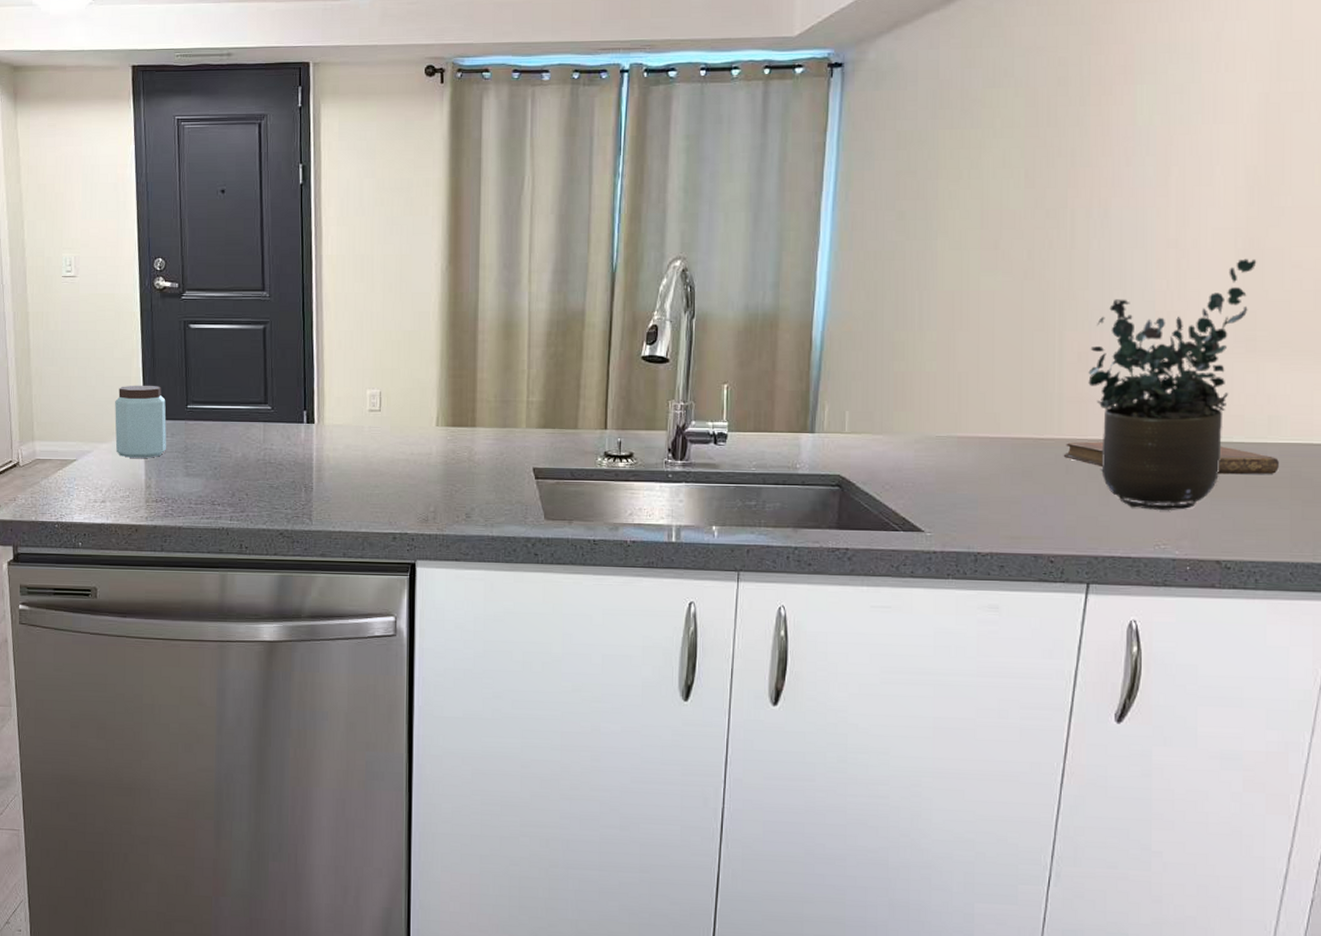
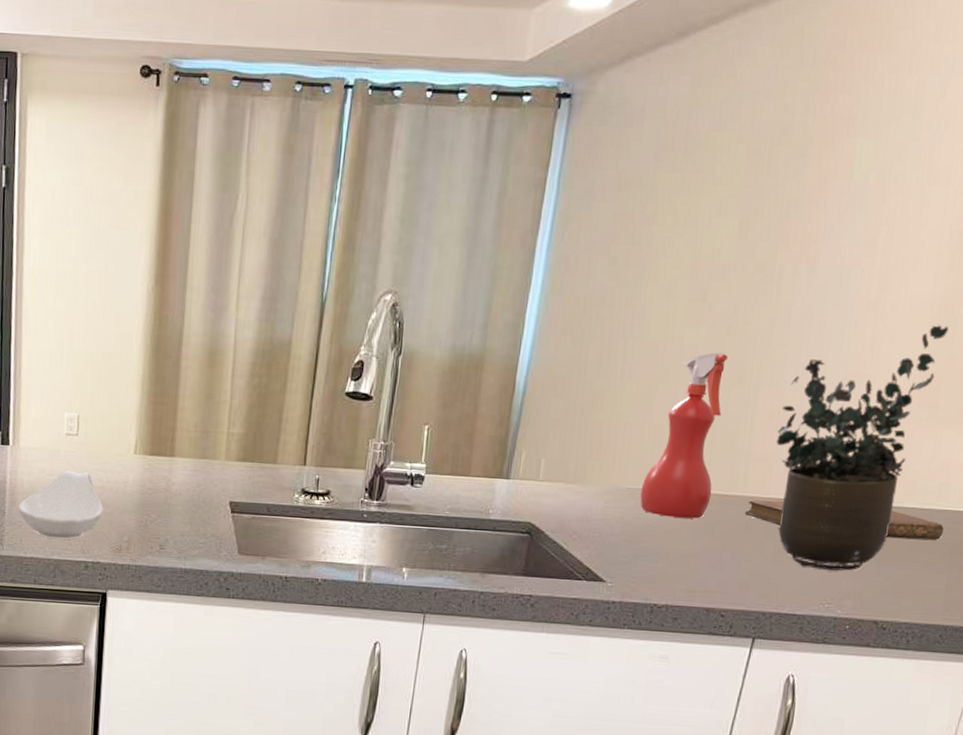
spoon rest: none [325,445,408,512] -> present [18,470,103,539]
spray bottle: none [952,298,1027,464] -> present [640,352,728,519]

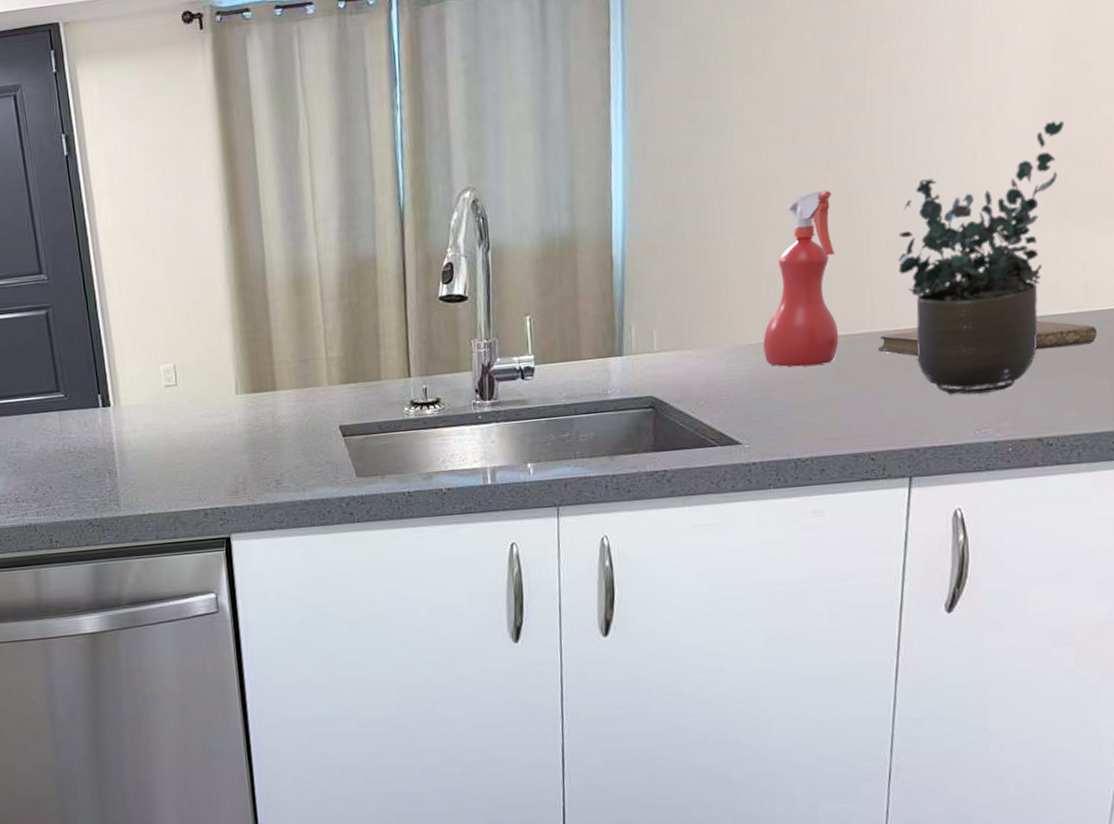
spoon rest: present [18,470,103,539] -> none [129,420,214,491]

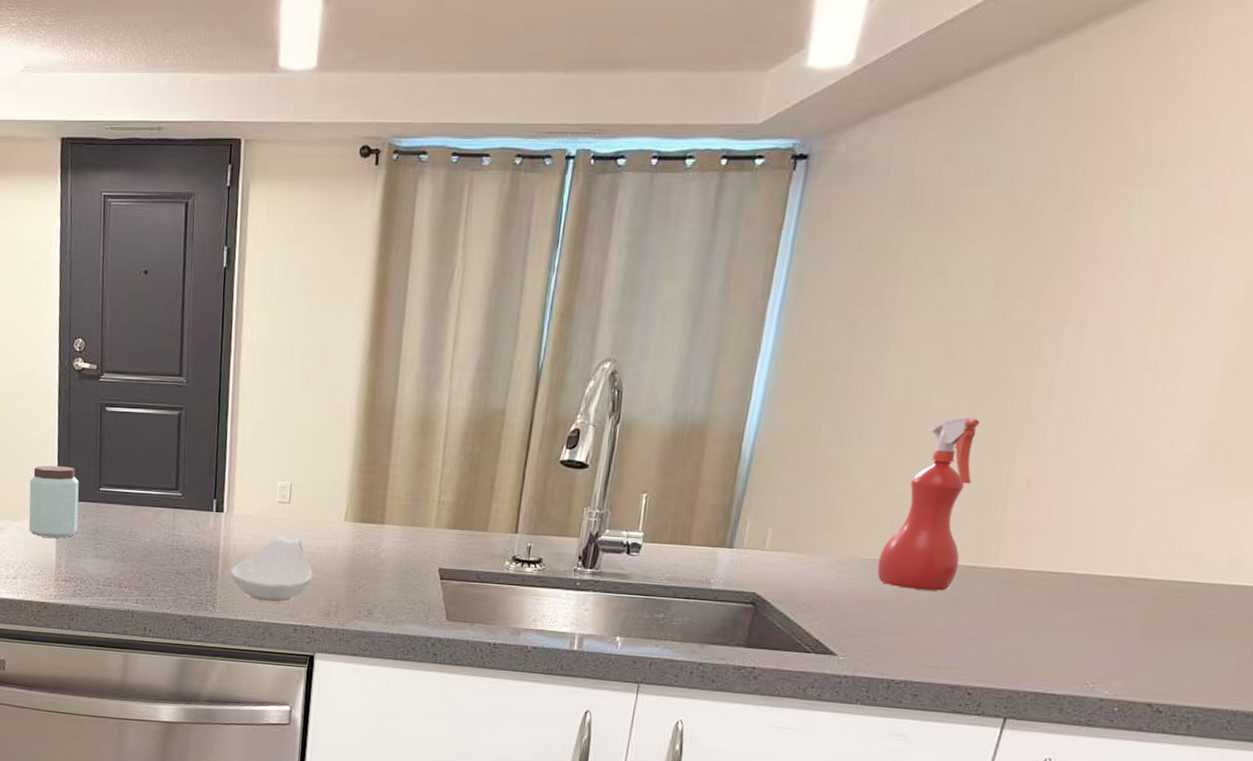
spoon rest: none [129,420,214,491] -> present [230,536,313,603]
notebook: present [877,320,1097,357] -> none [996,572,1234,617]
potted plant: present [898,120,1065,395] -> none [1034,385,1244,649]

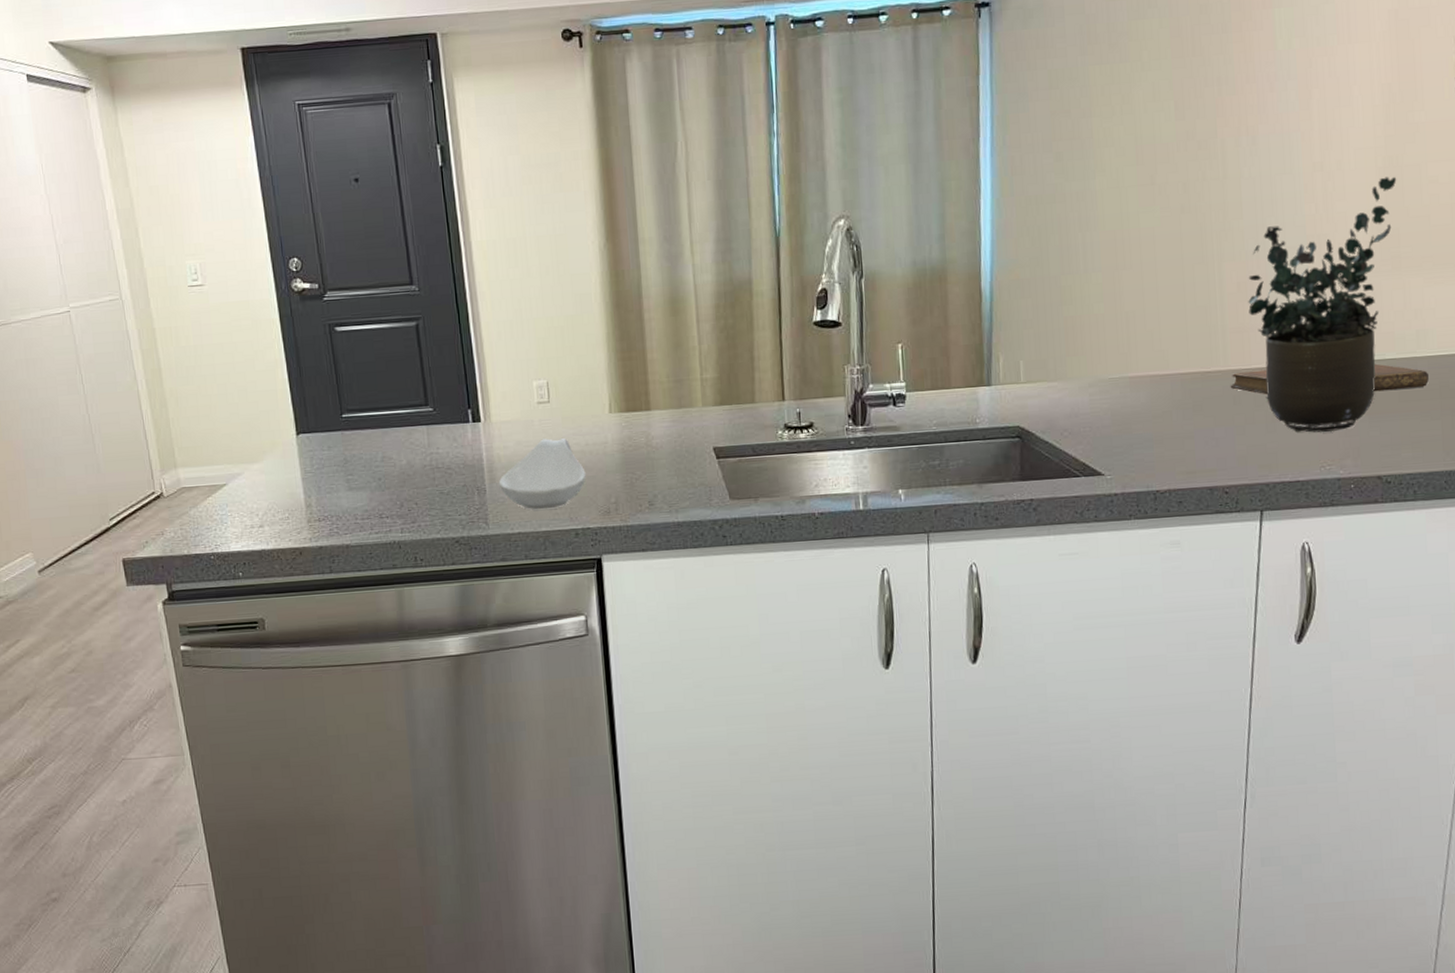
peanut butter: present [28,465,79,538] -> none [262,396,324,477]
spray bottle: present [877,417,980,591] -> none [1123,232,1195,402]
notebook: none [996,572,1234,617] -> present [1230,363,1429,395]
potted plant: none [1034,385,1244,649] -> present [1248,176,1397,433]

